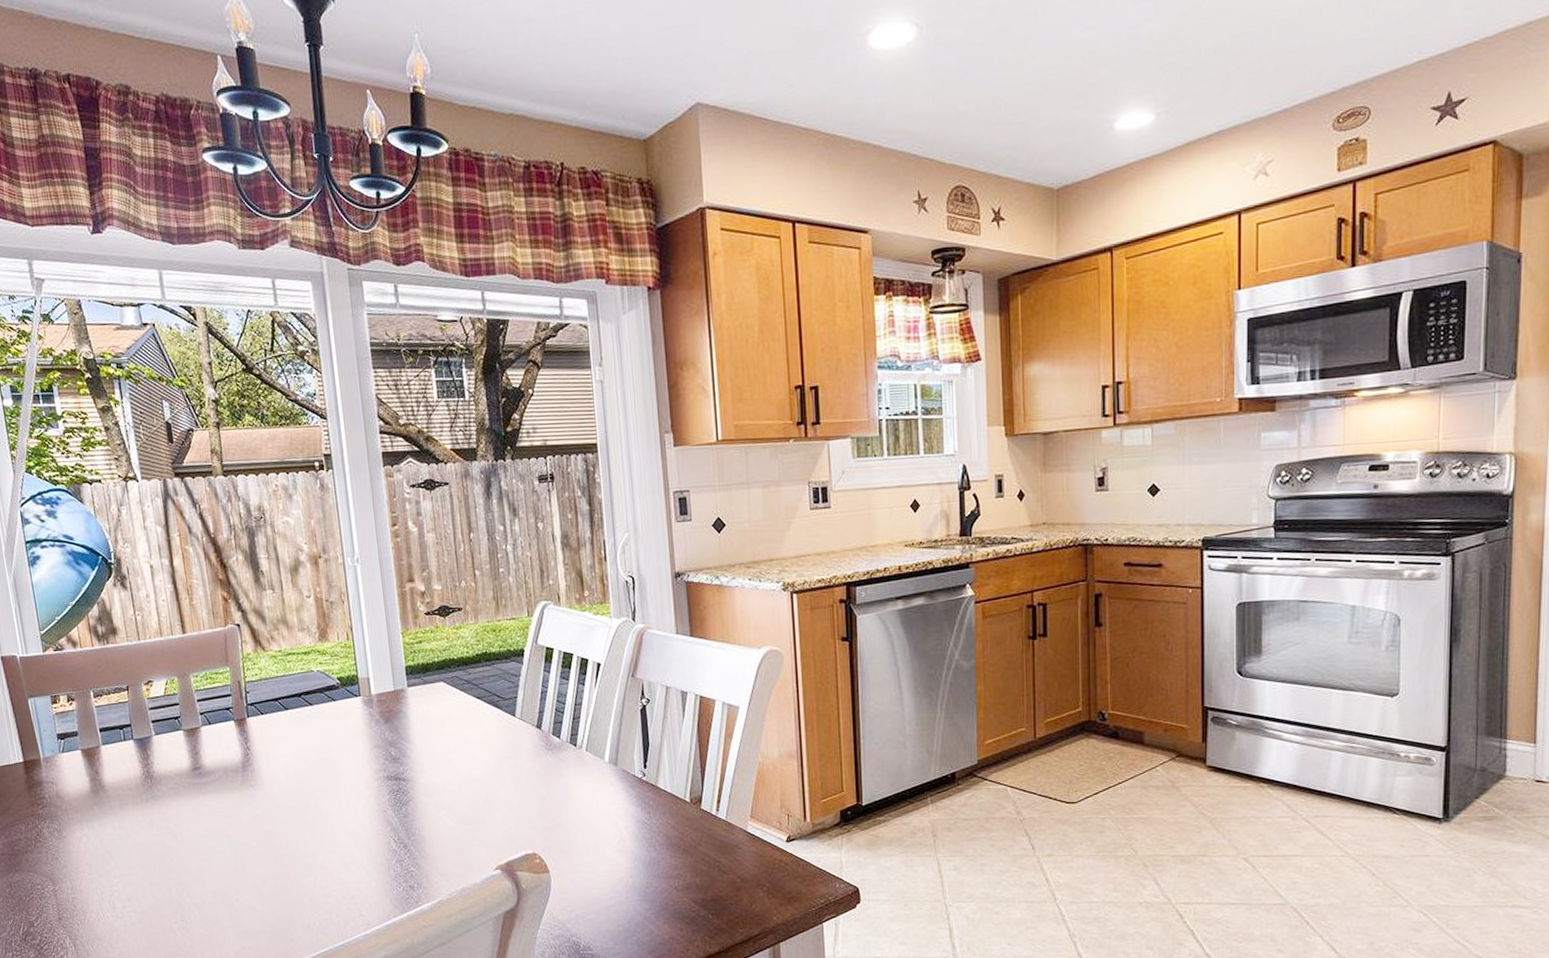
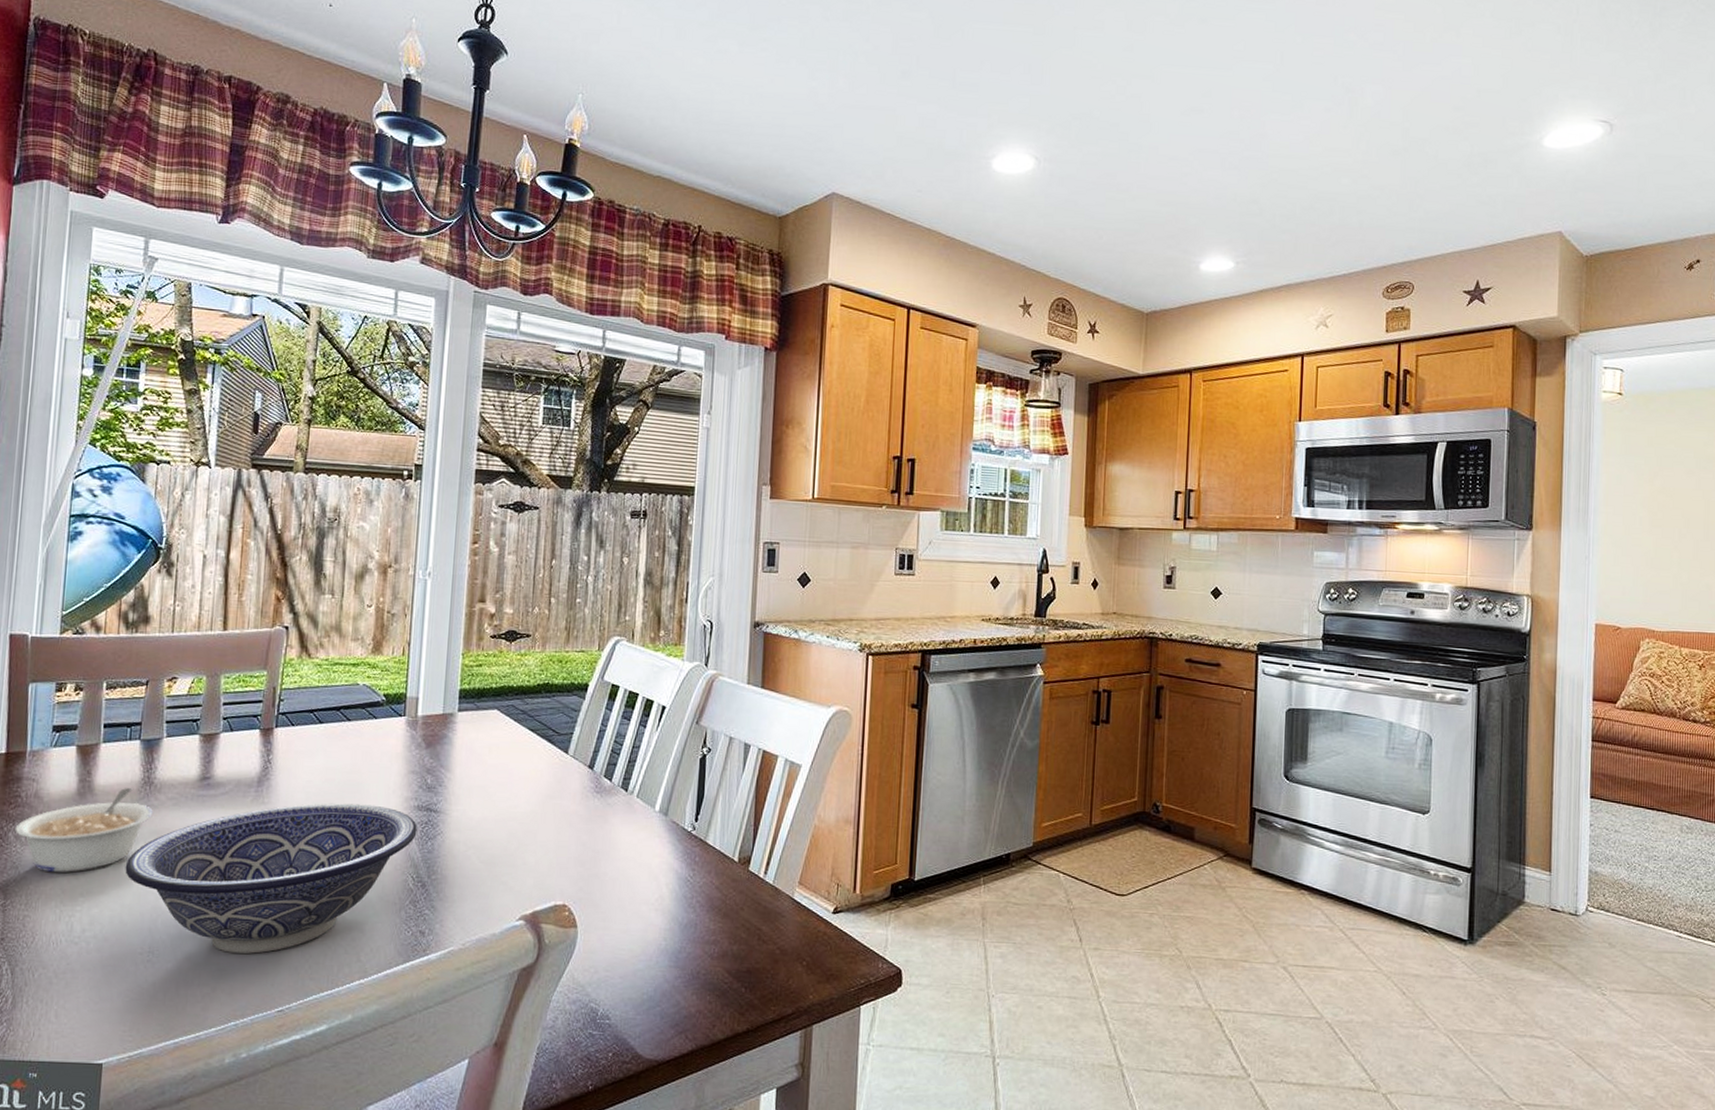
legume: none [47,783,159,860] -> present [15,788,153,872]
decorative bowl: none [145,779,391,916] -> present [125,803,417,954]

